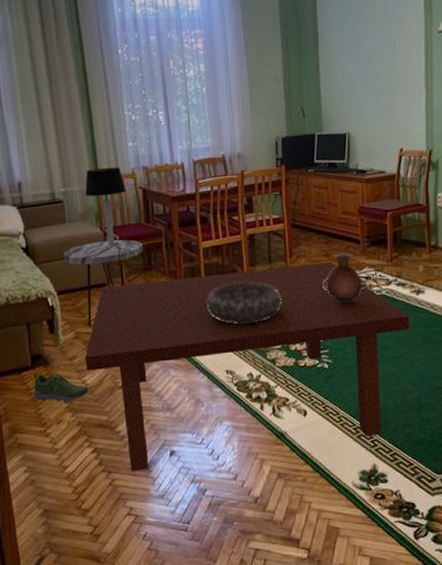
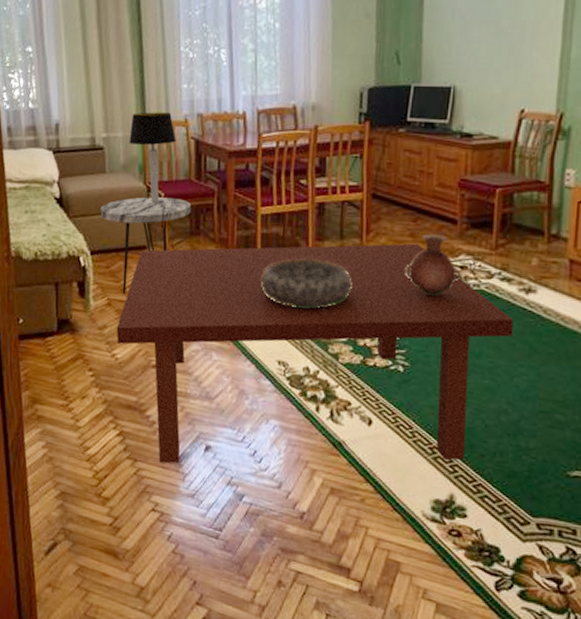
shoe: present [33,374,89,403] -> none [57,340,118,377]

